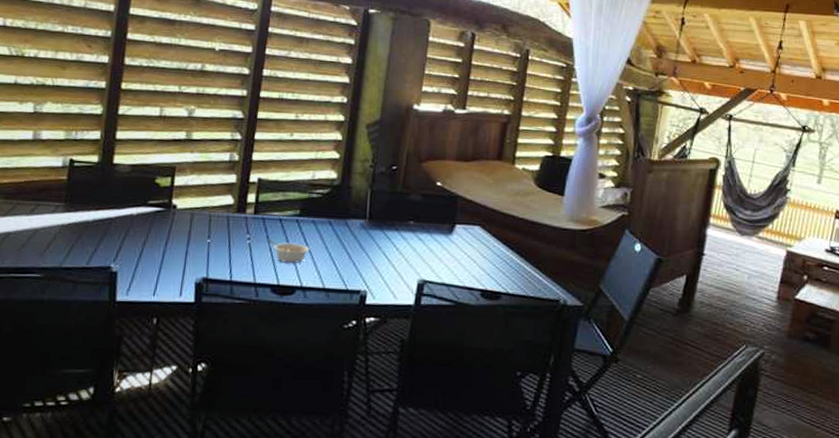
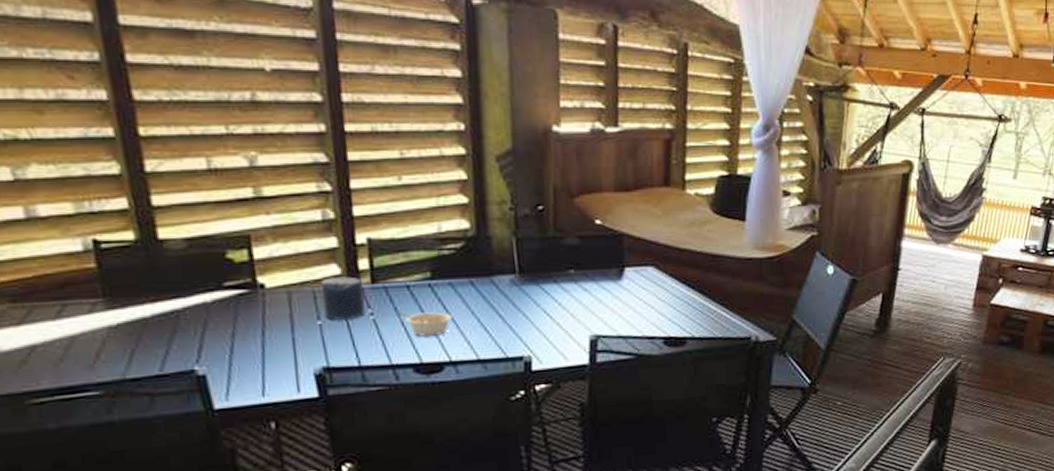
candle: none [214,206,247,241] -> present [320,276,366,320]

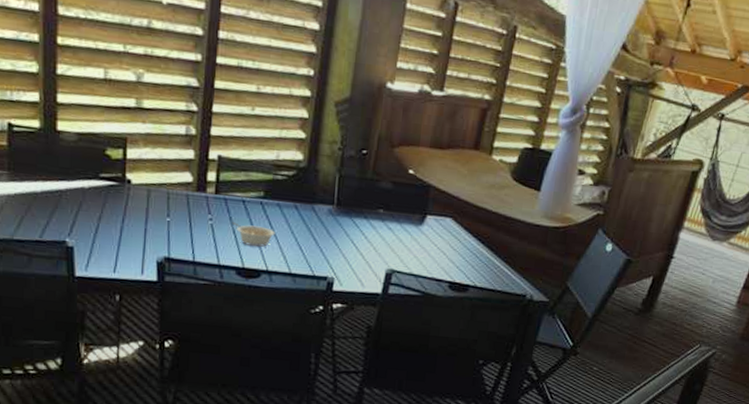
candle: present [320,276,366,320] -> none [173,183,208,221]

